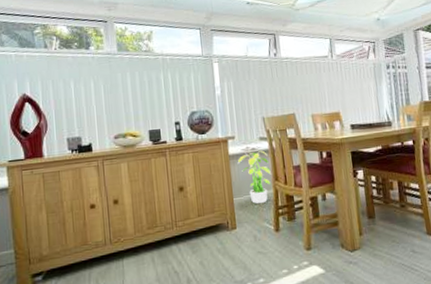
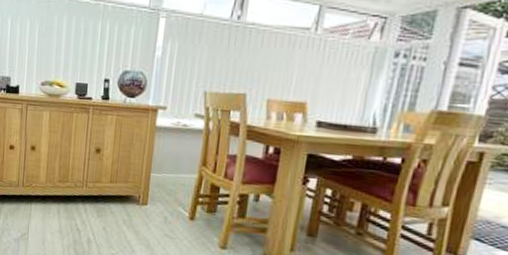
potted plant: present [237,150,271,204] -> none [163,127,200,187]

